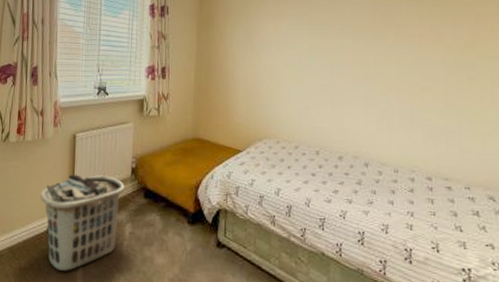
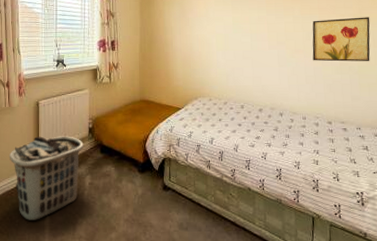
wall art: none [409,48,487,104] -> present [312,17,370,62]

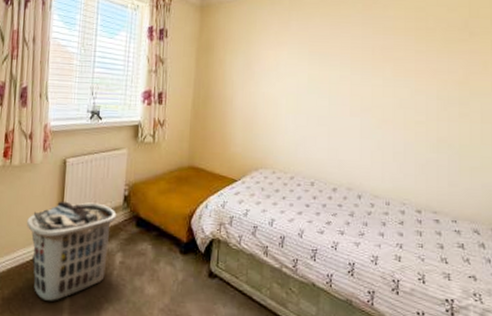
wall art: present [312,17,370,62] -> none [404,84,479,140]

